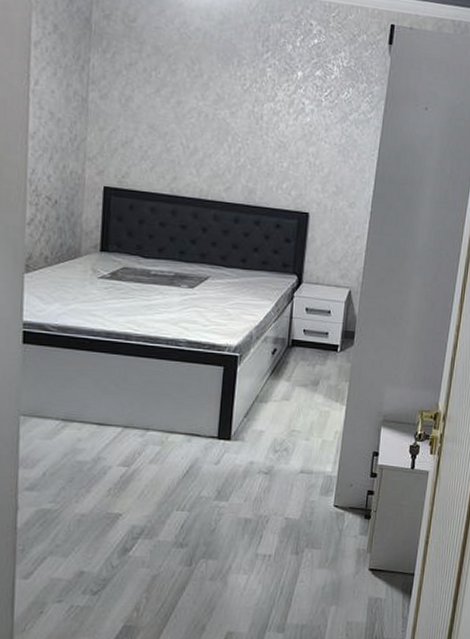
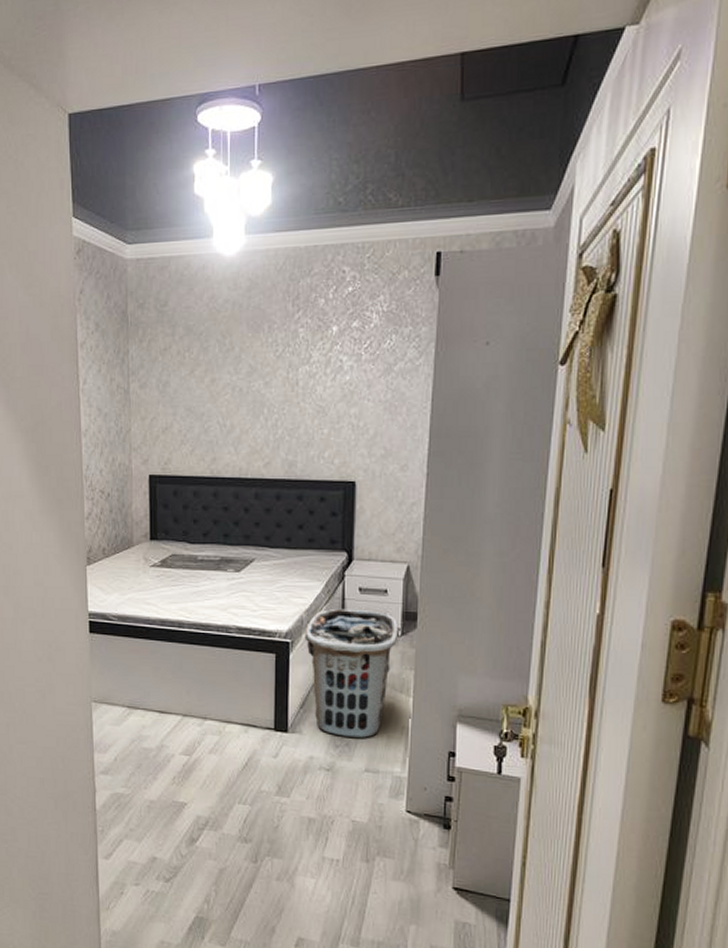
clothes hamper: none [253,326,339,444] -> present [304,608,399,739]

